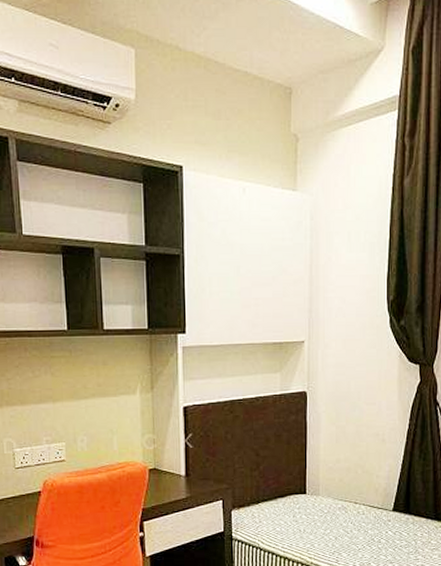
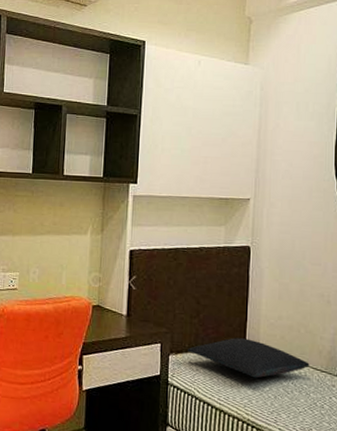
pillow: none [250,485,367,523] -> present [188,337,310,378]

